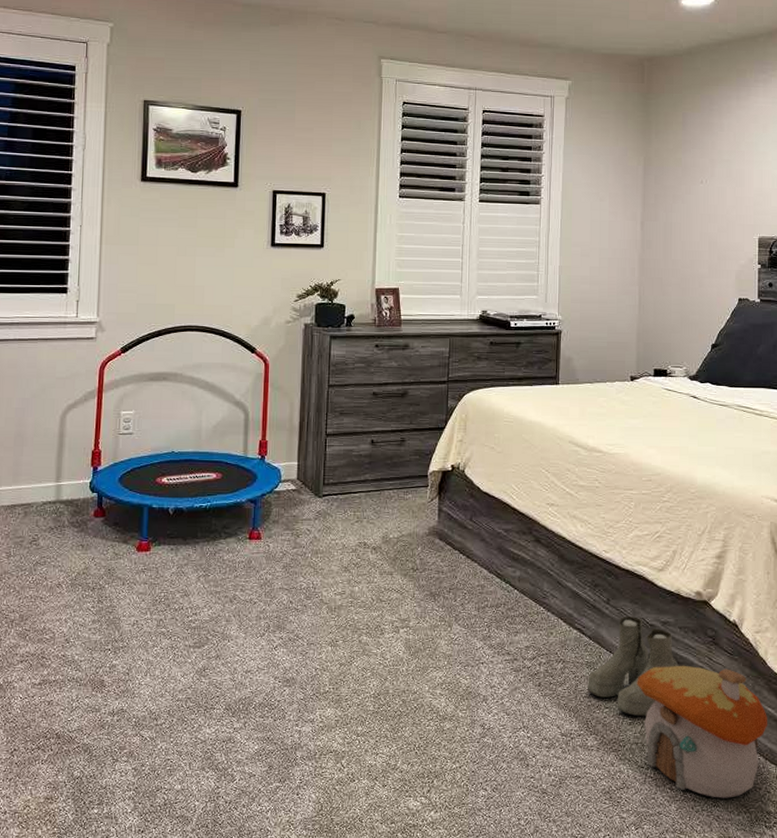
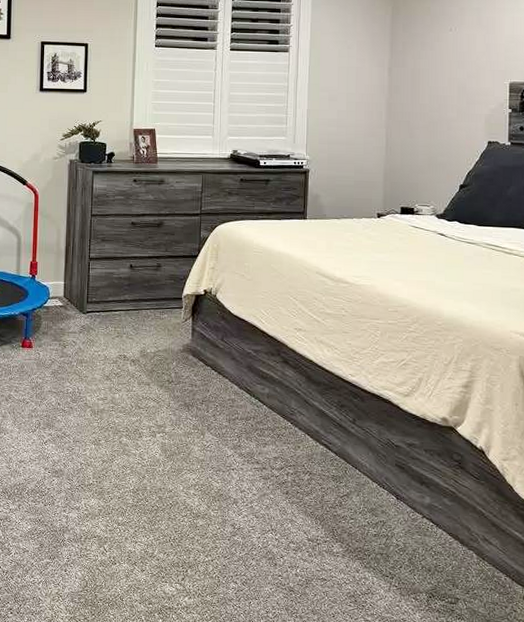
boots: present [588,616,679,717] -> none [333,436,424,530]
toy house: present [637,665,768,798] -> none [382,484,515,613]

